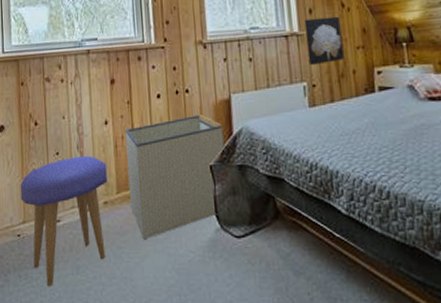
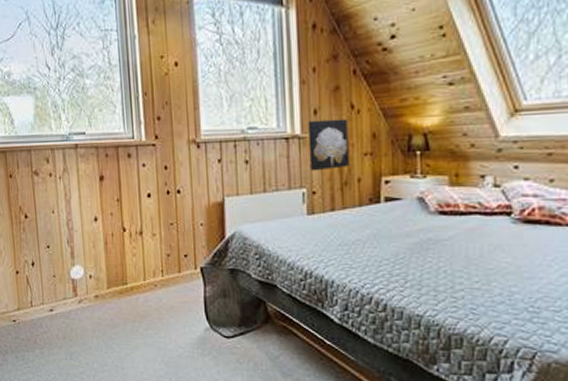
stool: present [20,155,108,286] -> none [13,250,98,368]
storage bin: present [125,114,226,240] -> none [115,215,217,333]

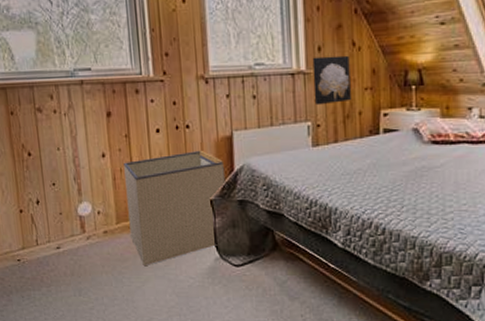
storage bin: none [115,215,217,333] -> present [124,150,226,267]

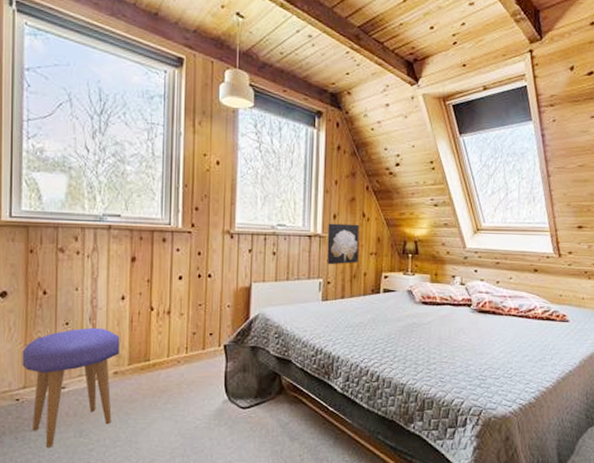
stool: none [17,187,107,306] -> present [22,327,120,447]
storage bin: present [124,150,226,267] -> none [141,298,241,408]

